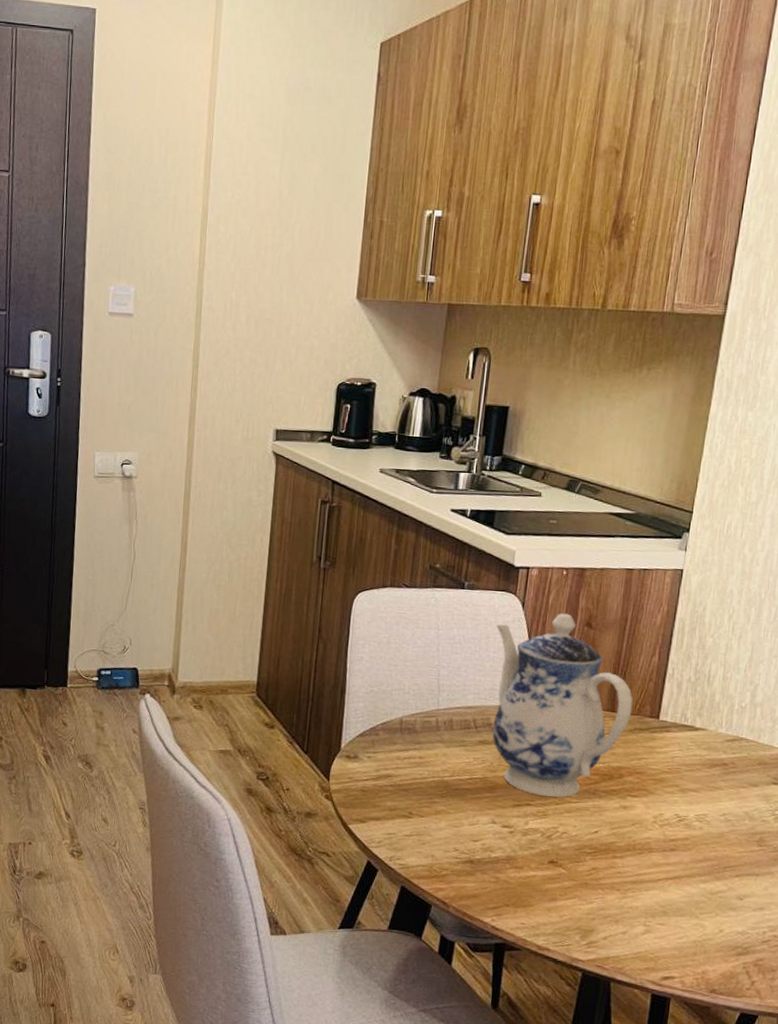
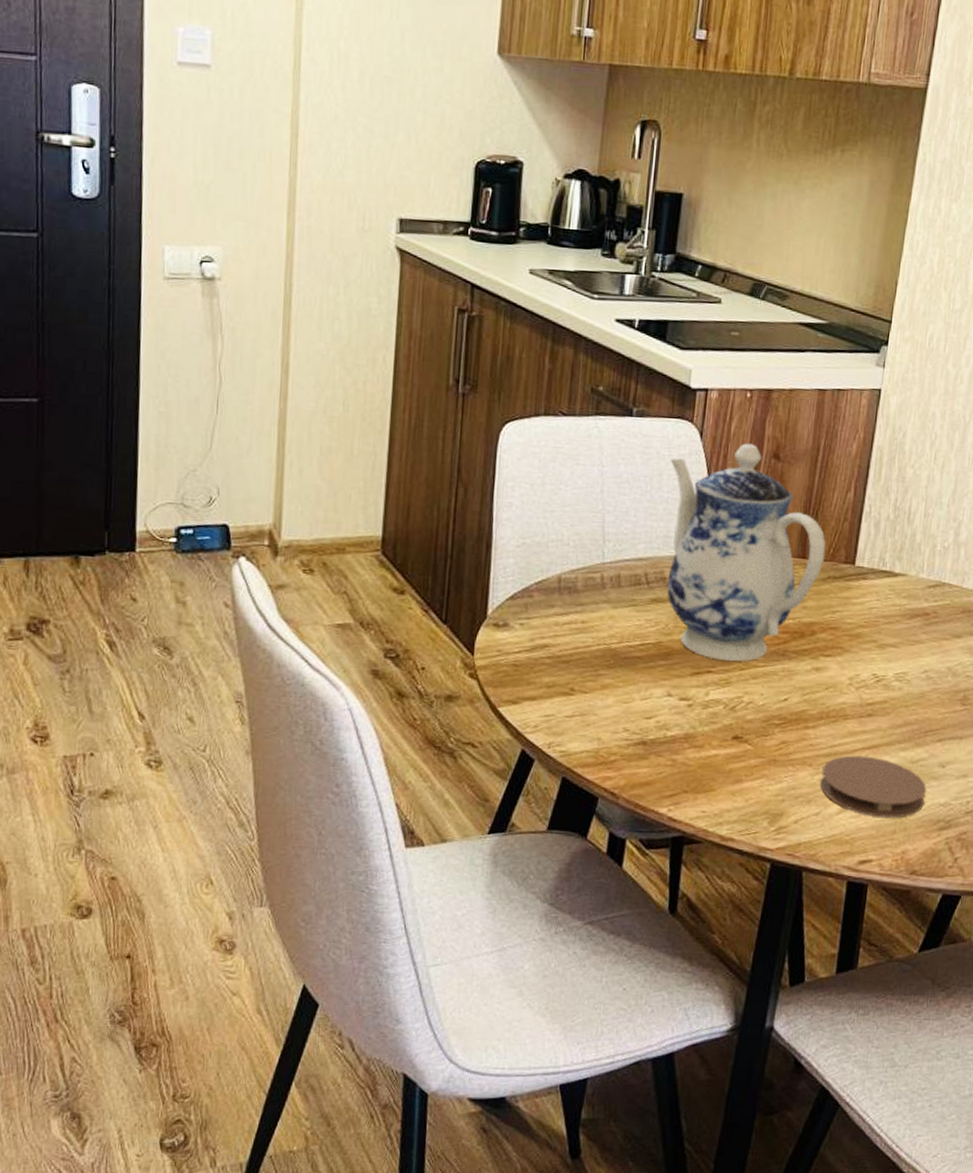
coaster: none [627,884,726,941] -> present [820,755,927,818]

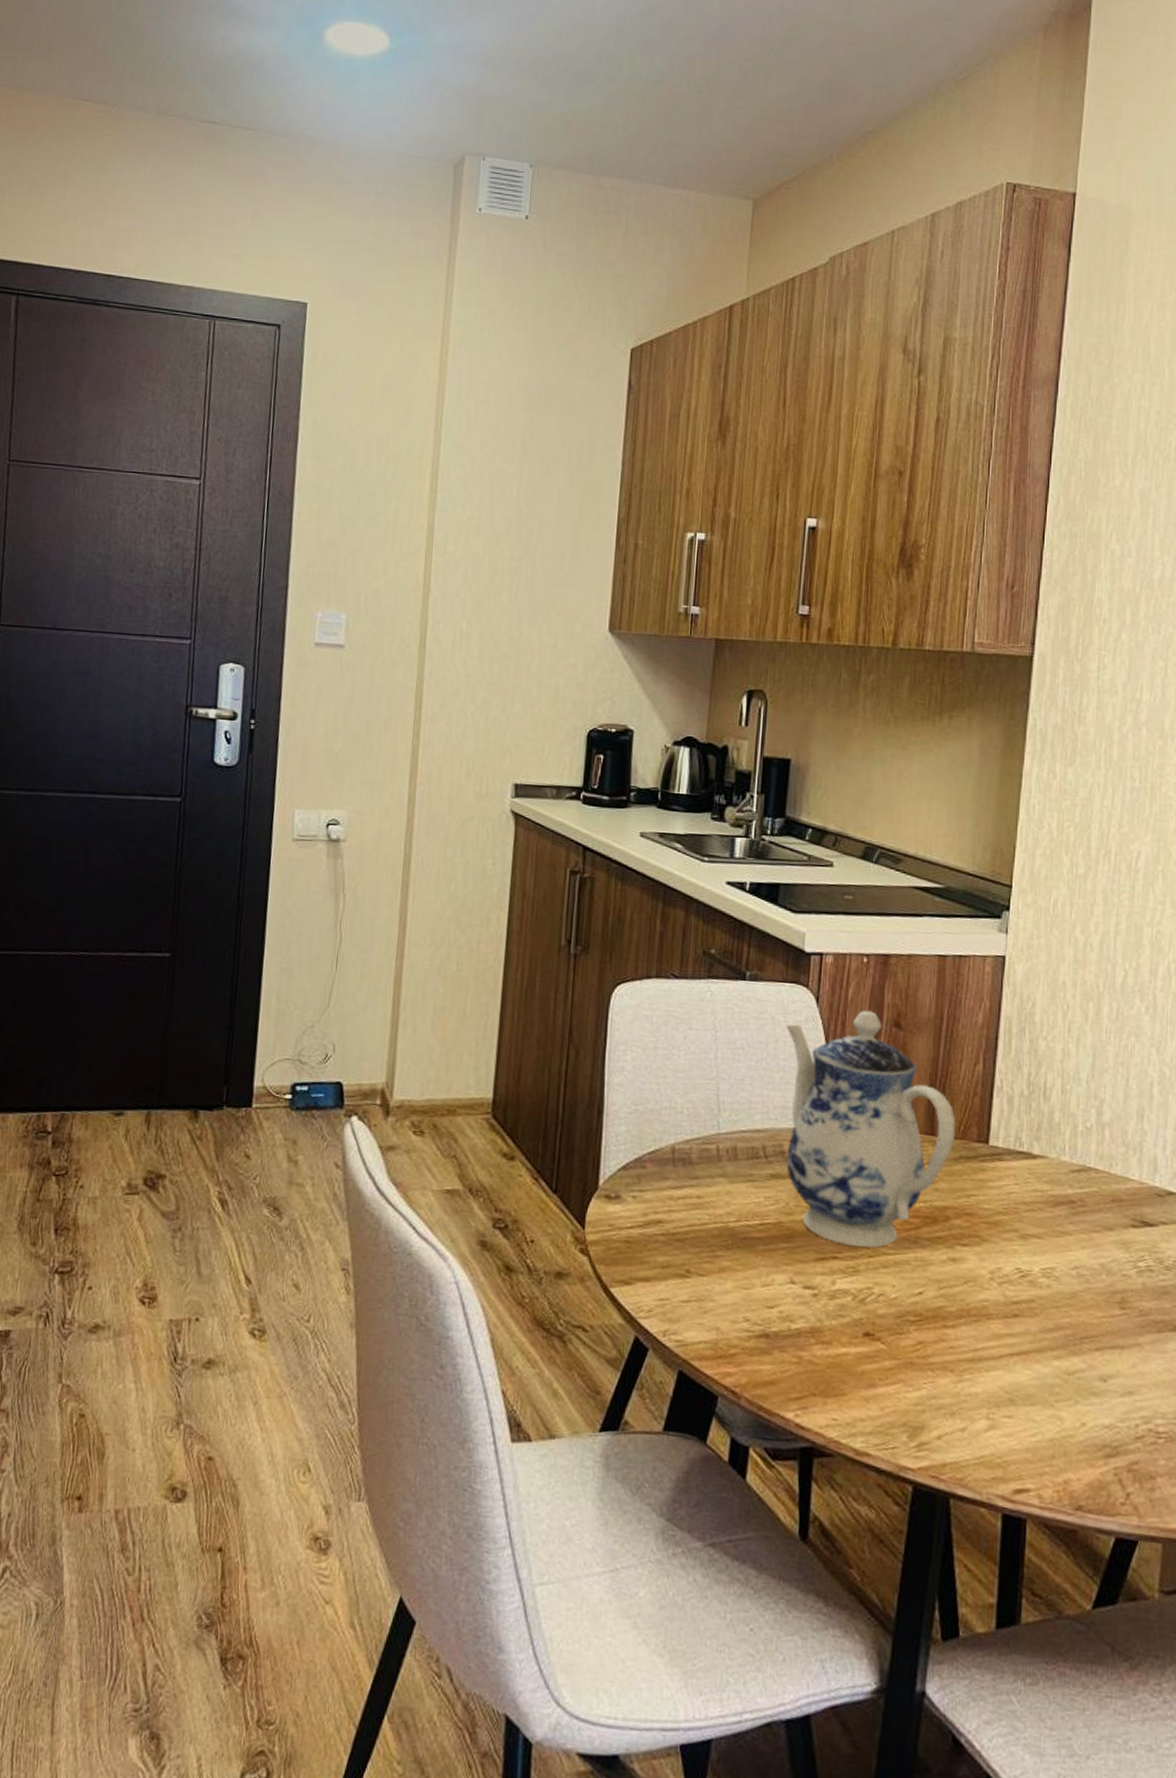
coaster: present [820,755,927,818] -> none [964,1362,1088,1440]

